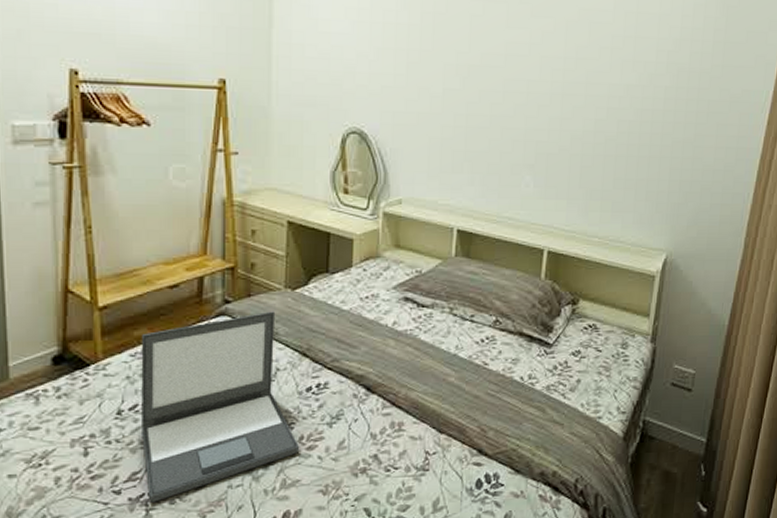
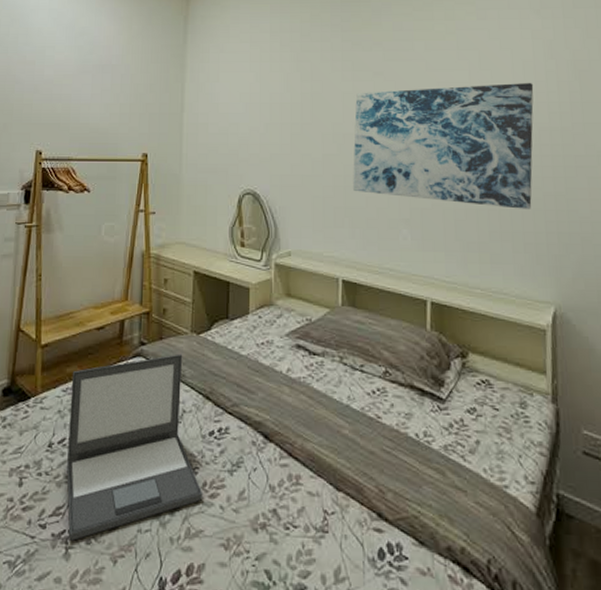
wall art: none [475,15,680,156] -> present [353,82,534,209]

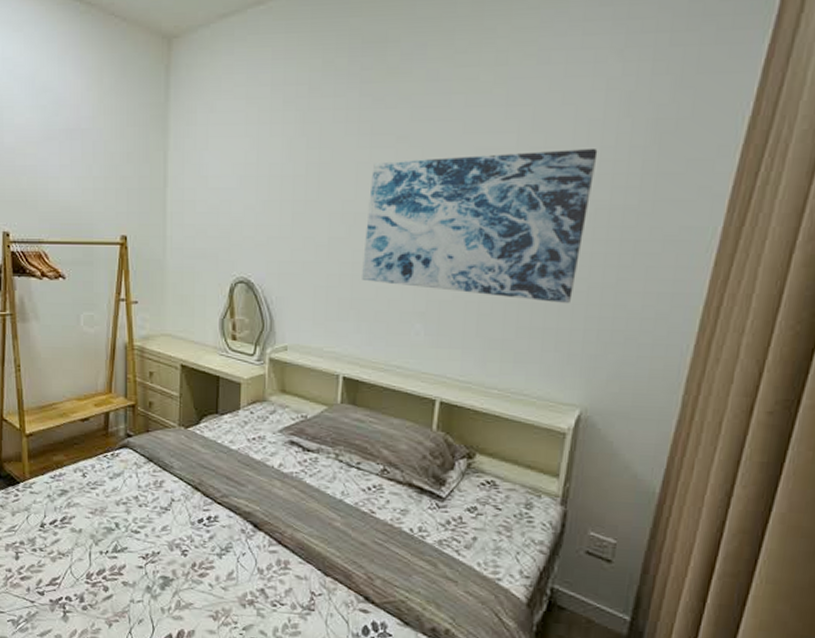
laptop: present [66,354,203,541] -> none [59,446,193,606]

